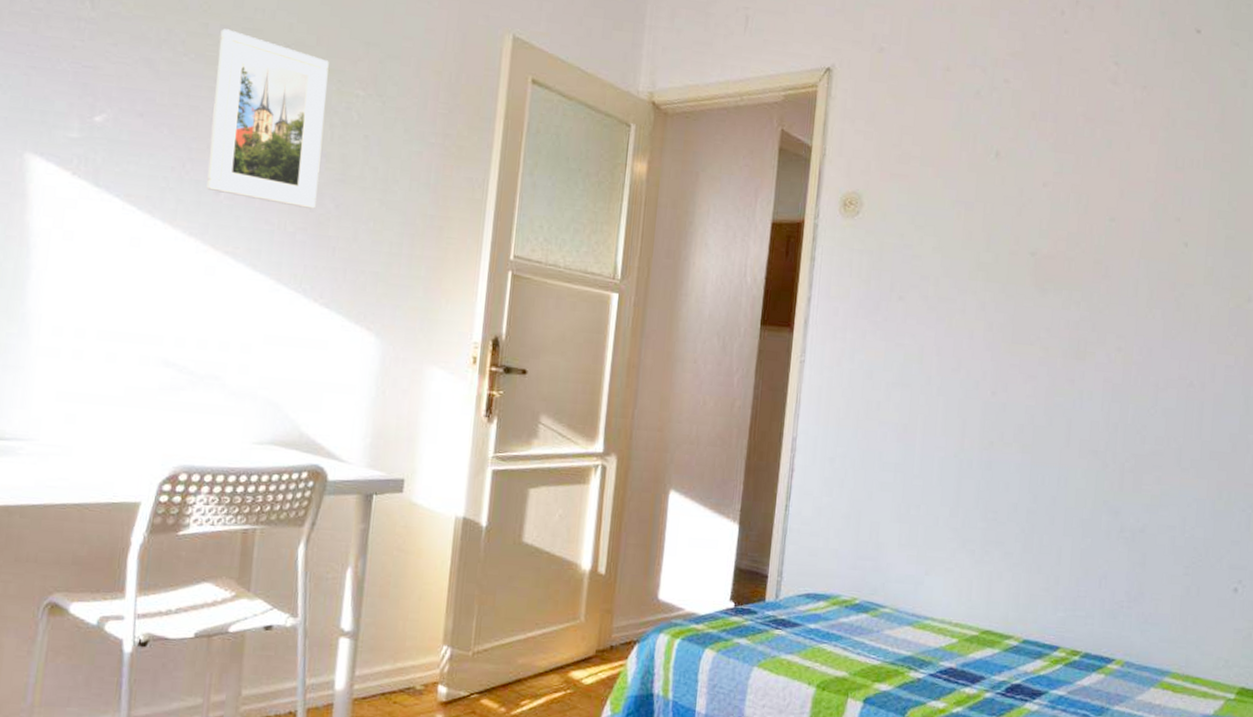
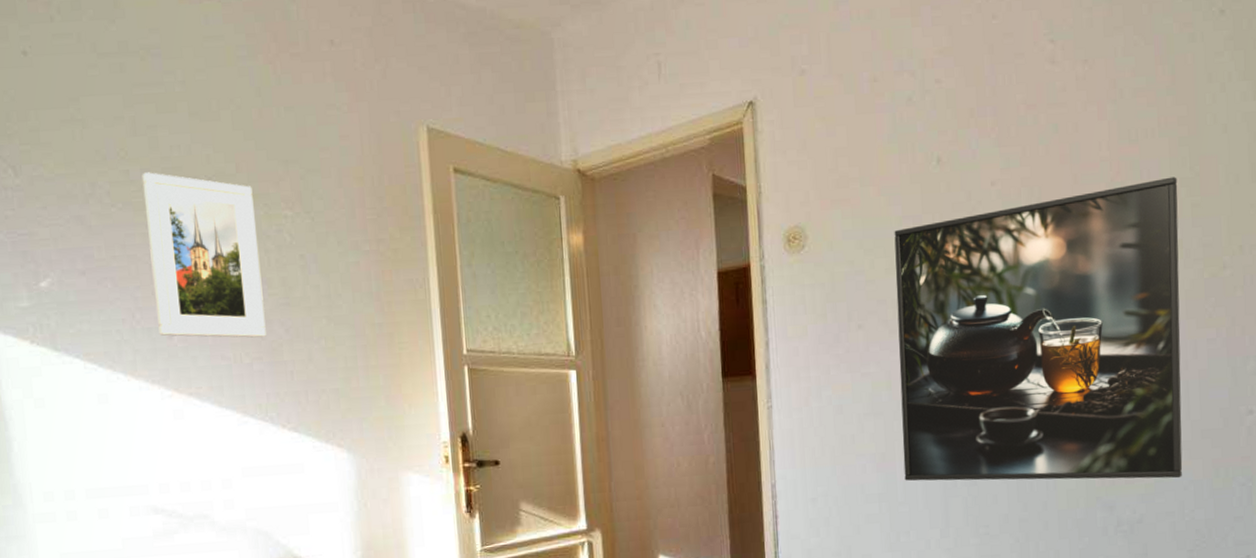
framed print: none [922,207,1216,495] -> present [894,176,1183,481]

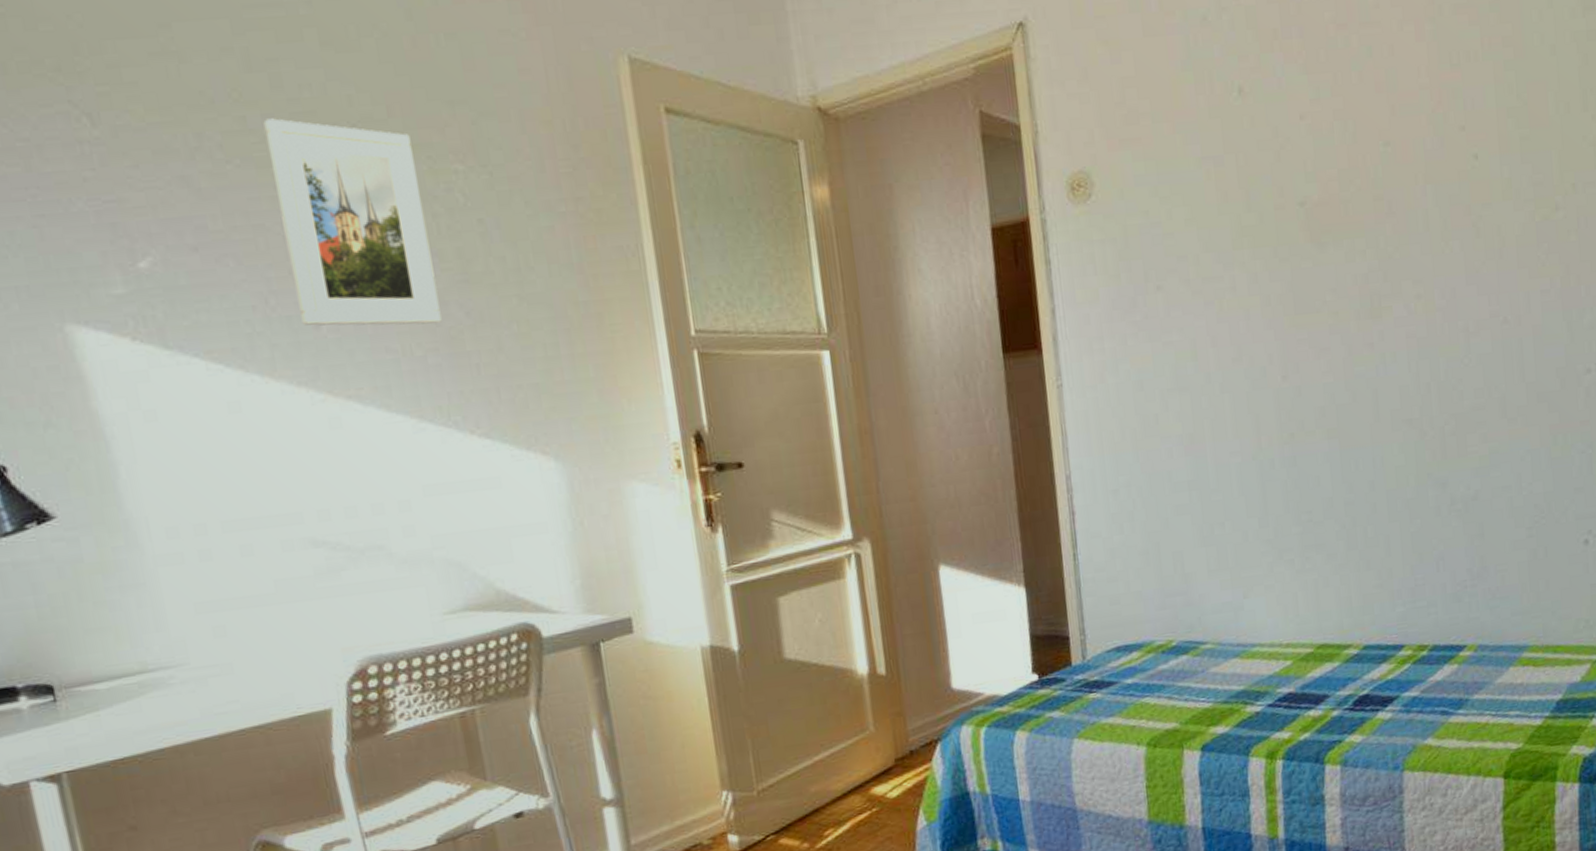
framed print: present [894,176,1183,481] -> none [1193,106,1519,465]

